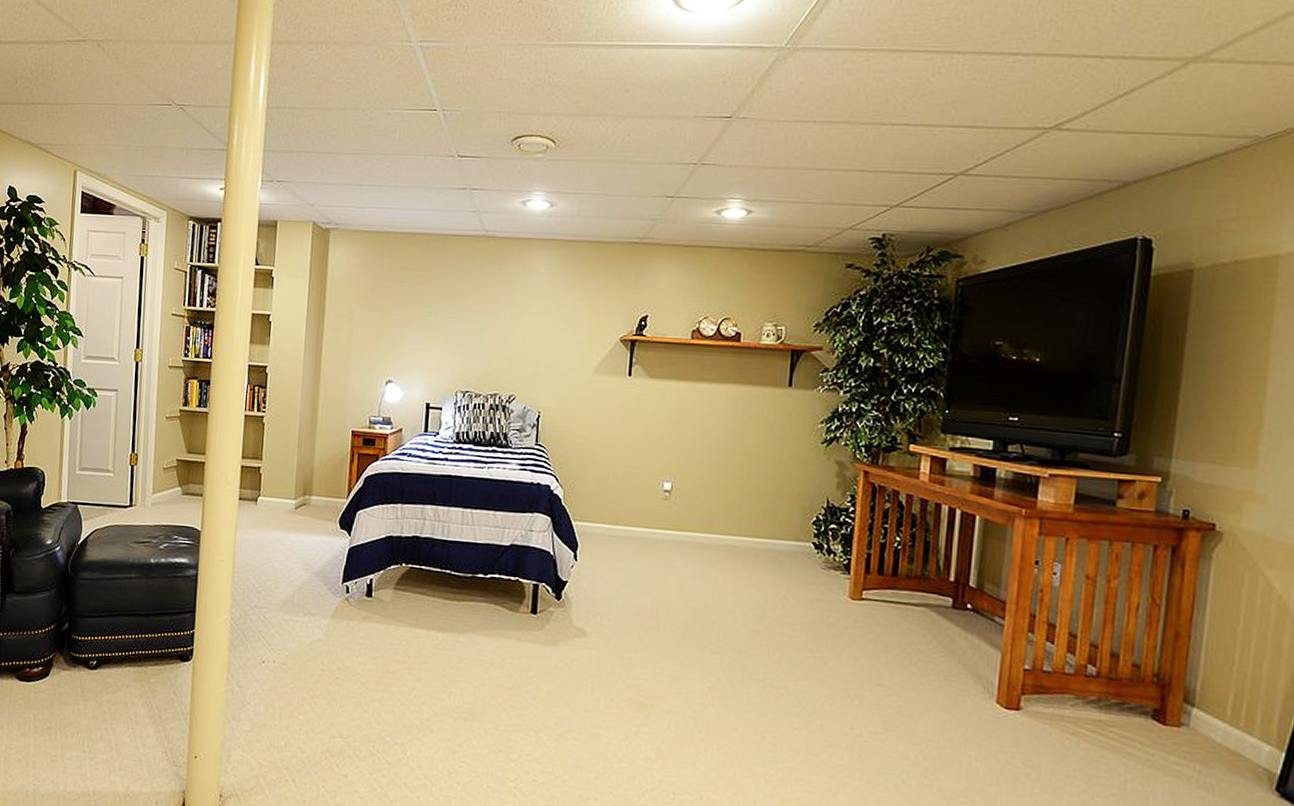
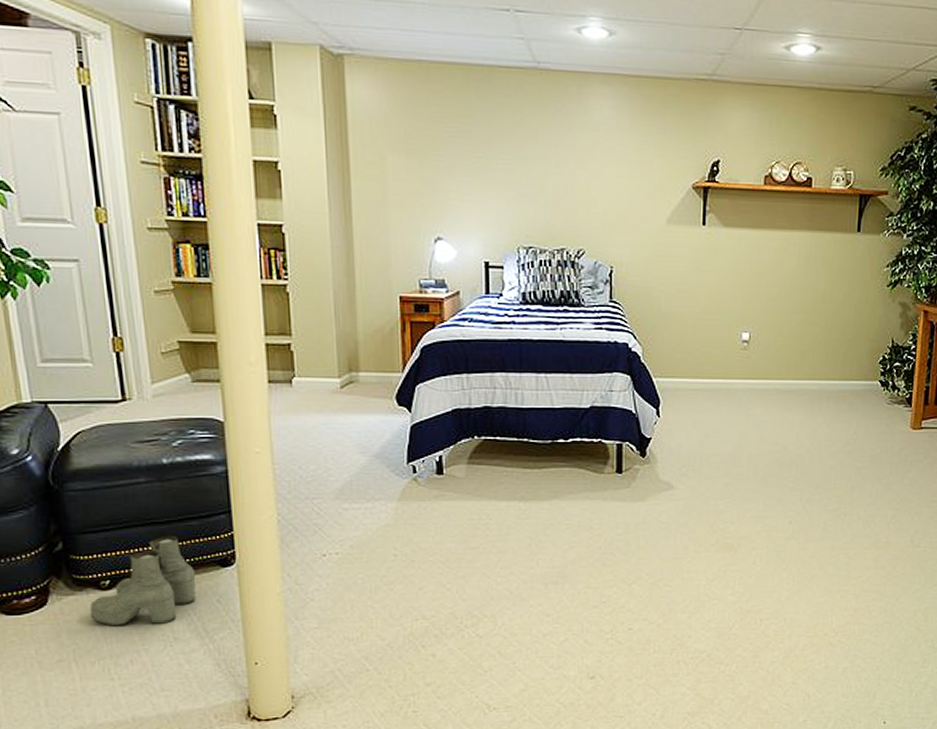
boots: none [77,627,161,707] -> present [89,535,196,627]

